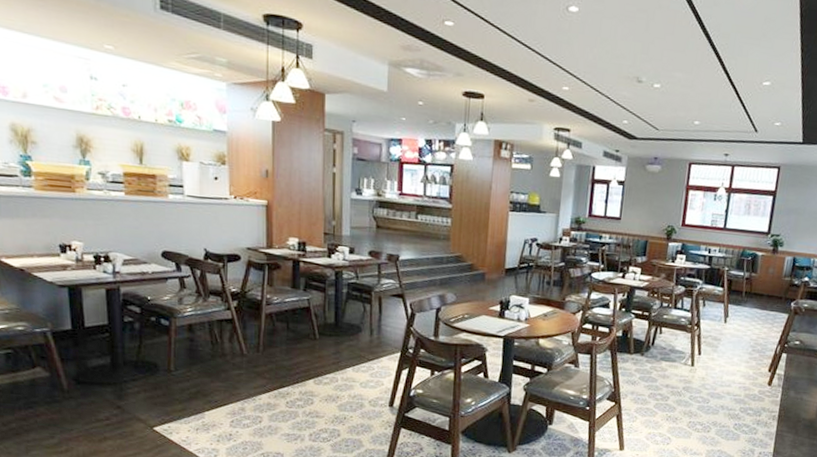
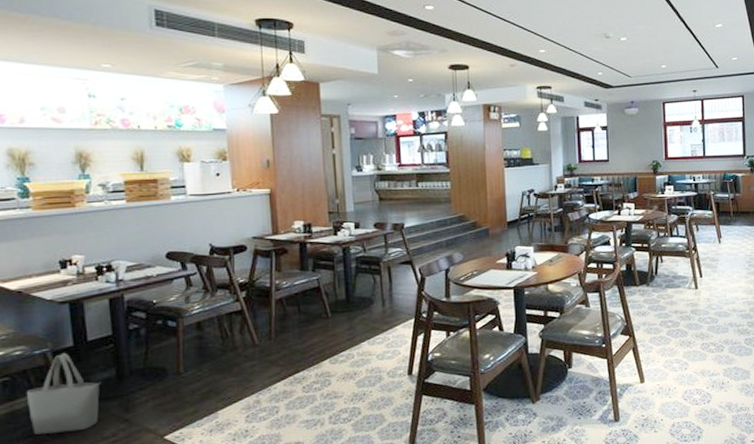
shopping bag: none [28,334,96,410] -> present [27,352,100,435]

